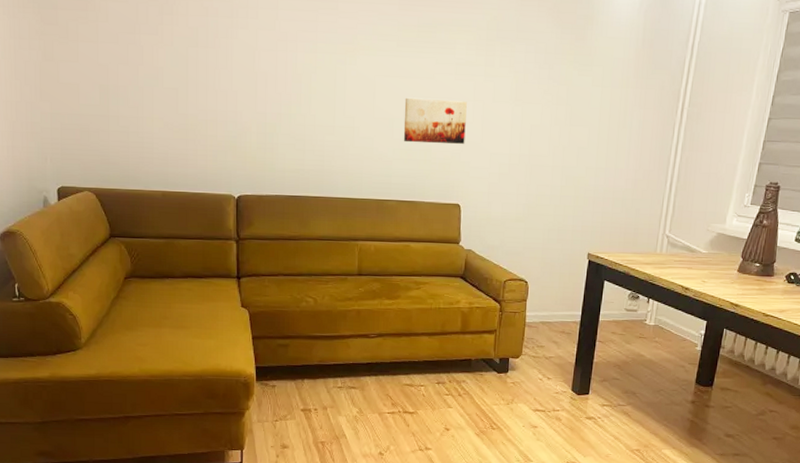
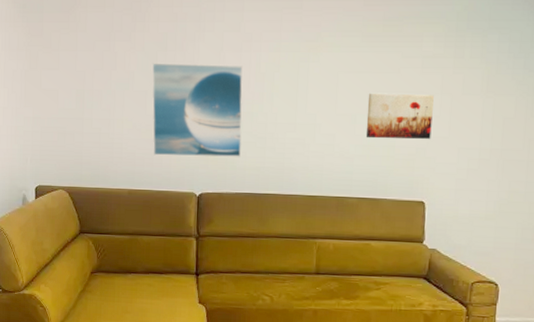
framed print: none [183,59,280,159] -> present [152,63,243,157]

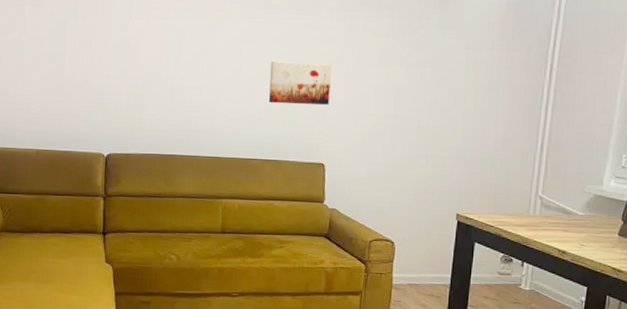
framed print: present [152,63,243,157] -> none [61,27,151,119]

